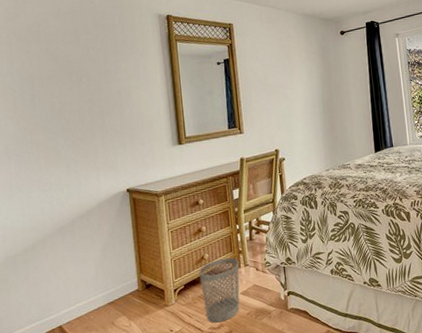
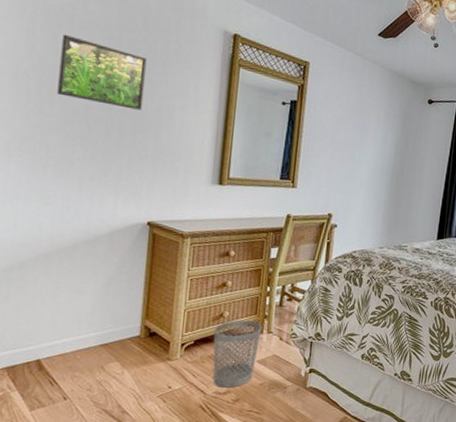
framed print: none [33,48,105,99] -> present [57,34,147,110]

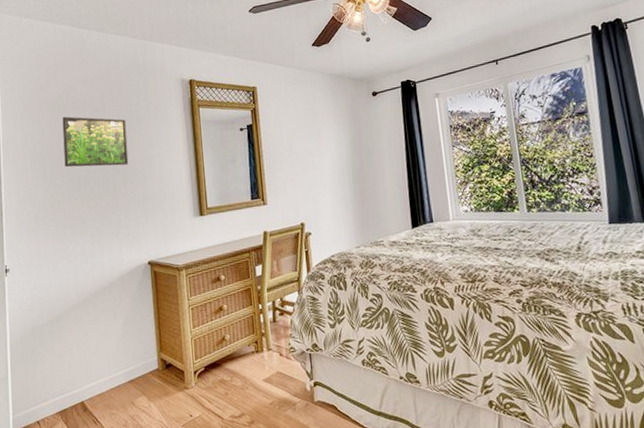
wastebasket: present [213,319,262,388] -> none [220,340,262,411]

